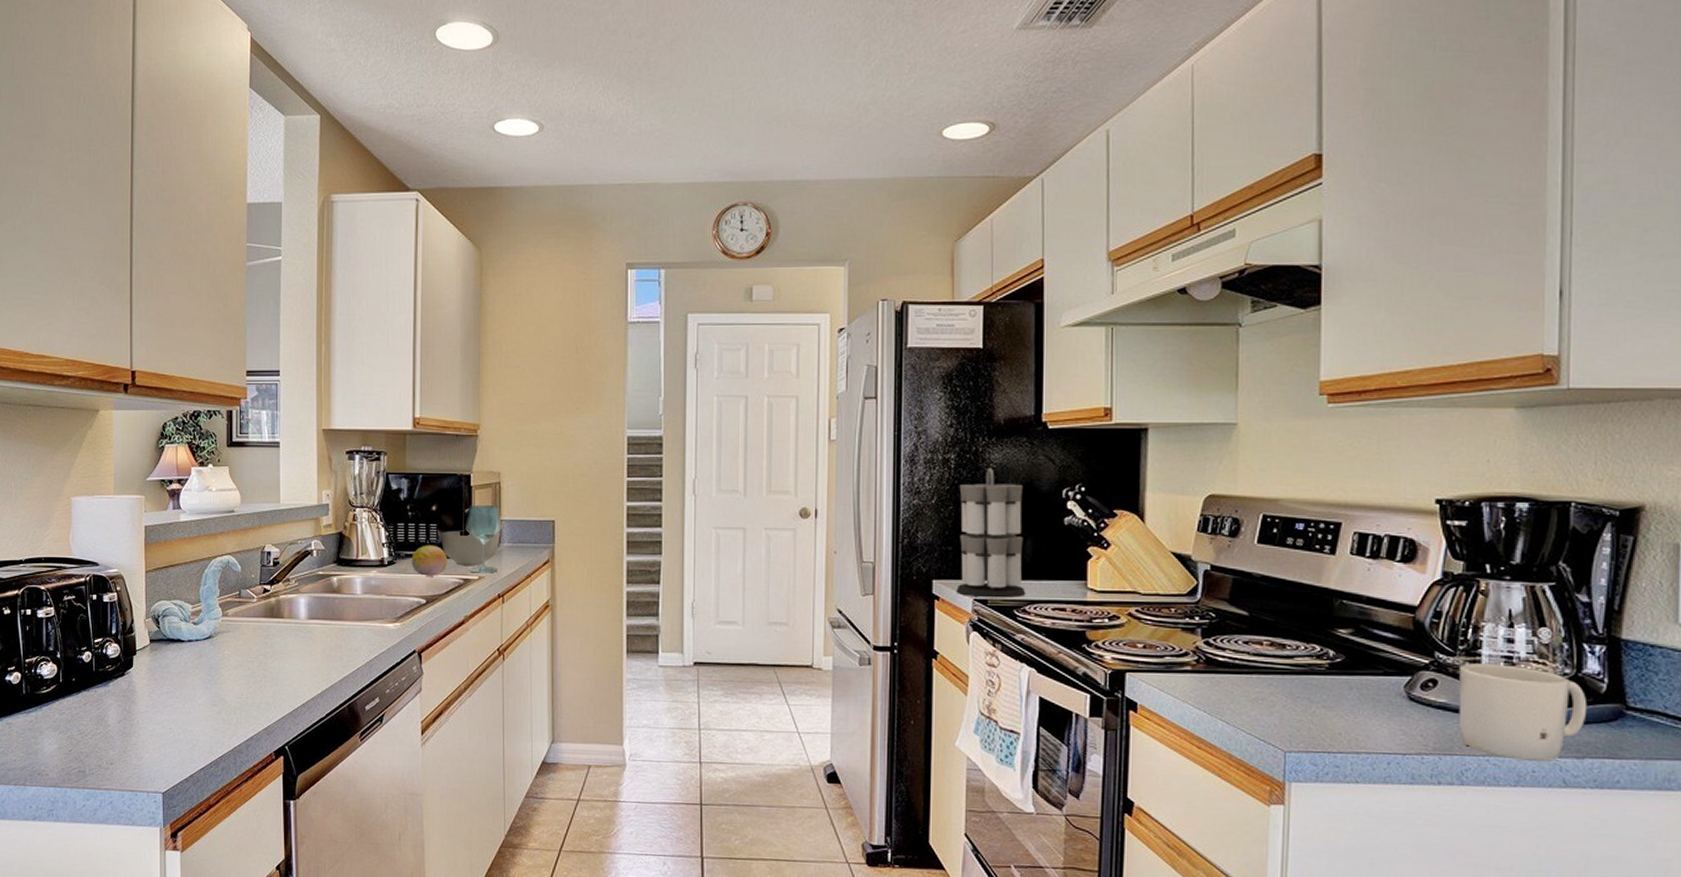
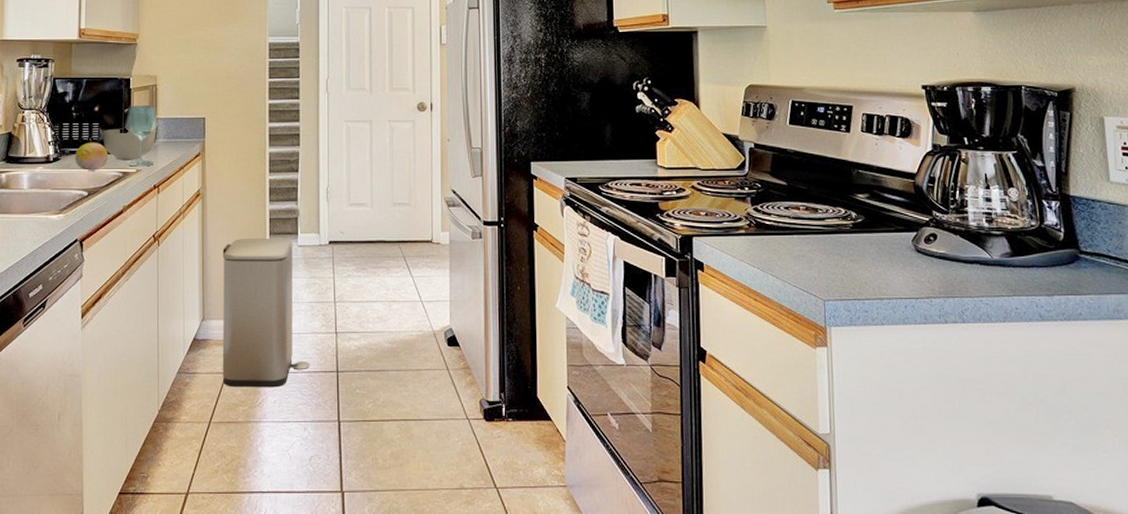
pedal bin: none [573,656,671,818] -> present [222,238,310,388]
spice rack: present [956,467,1026,599] -> none [549,65,608,176]
mug: present [1458,663,1588,763] -> none [953,220,1052,301]

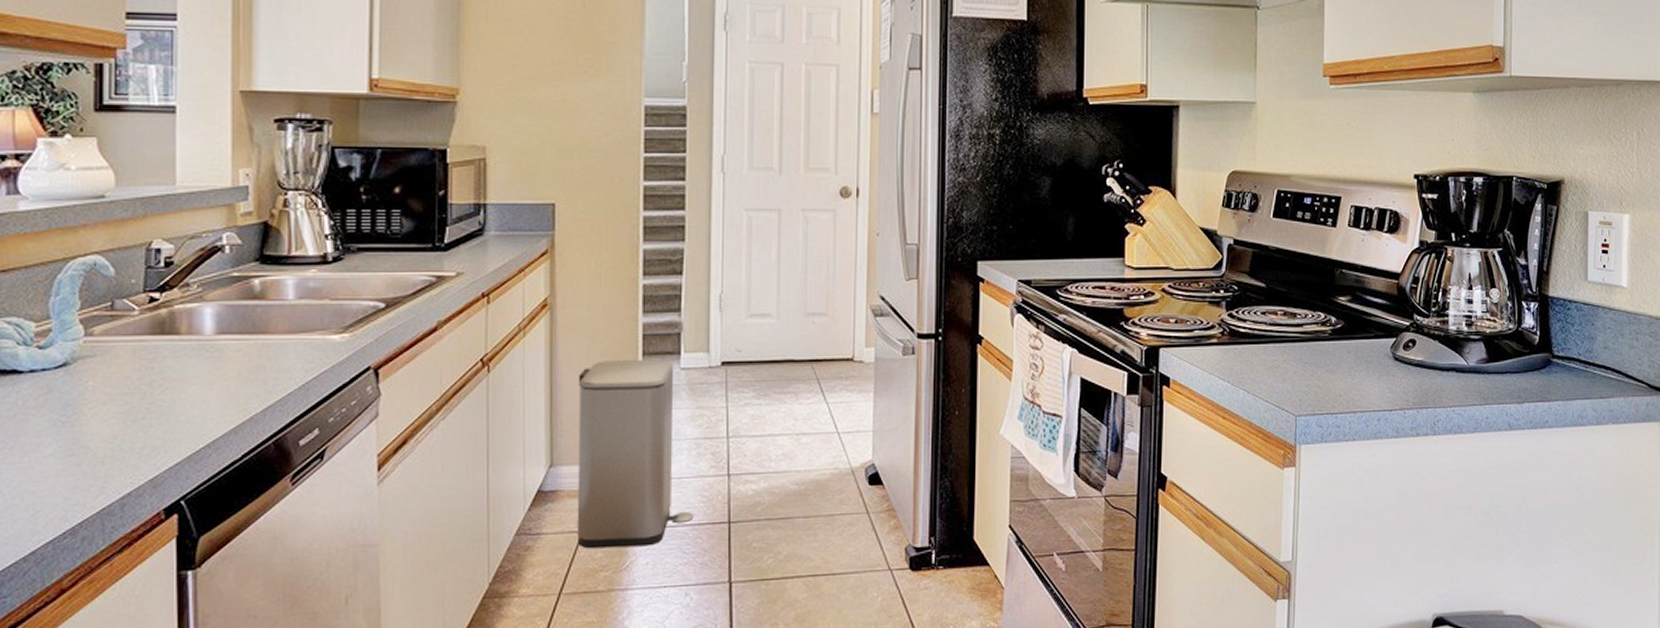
fruit: present [75,142,109,171] -> none [365,235,416,274]
bowl: present [102,128,156,161] -> none [405,217,485,260]
wine glass: present [125,106,159,167] -> none [439,187,489,269]

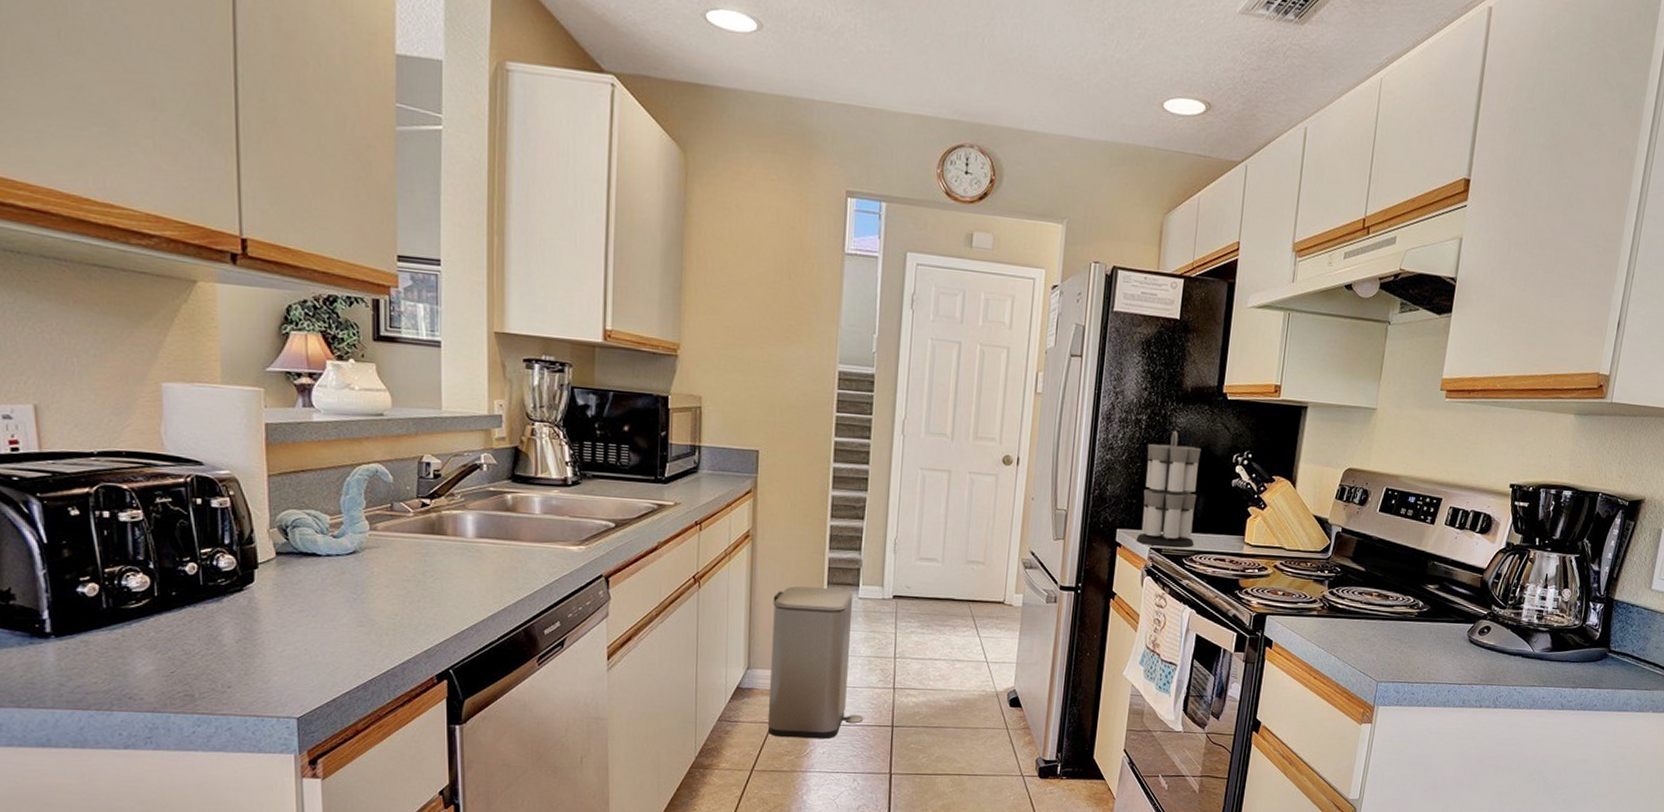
spice rack: none [1001,143,1068,278] -> present [1136,430,1201,549]

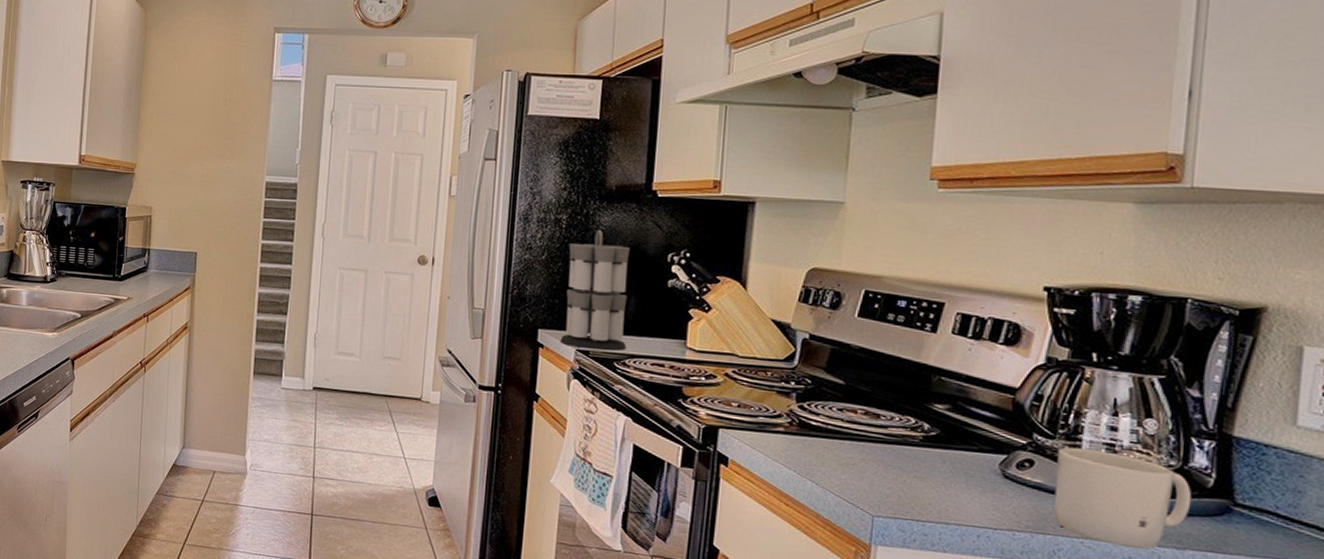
pedal bin: present [767,586,864,739] -> none [198,374,285,521]
mug: none [1499,615,1586,691] -> present [1053,447,1192,550]

